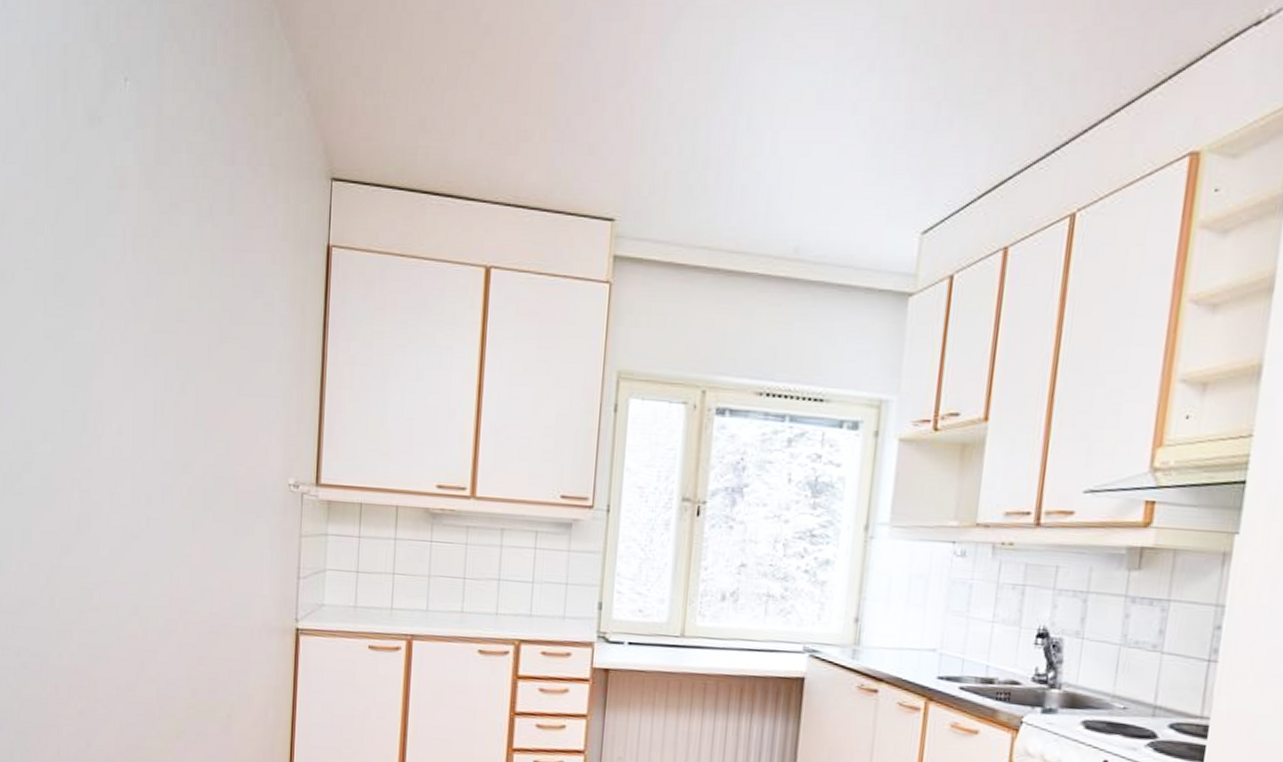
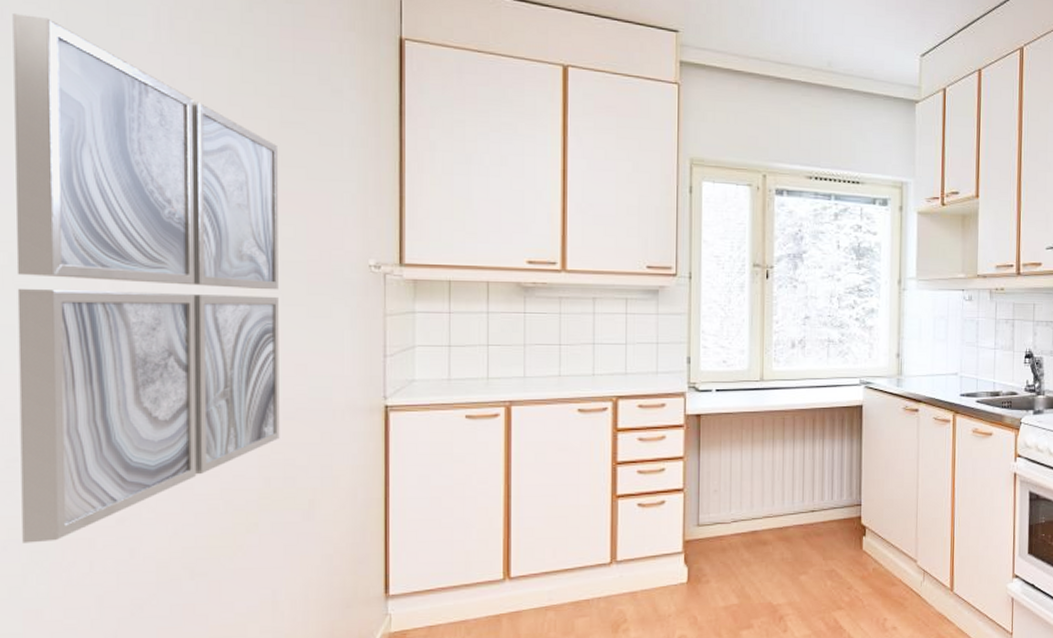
wall art: none [11,241,217,725] -> present [12,14,280,543]

